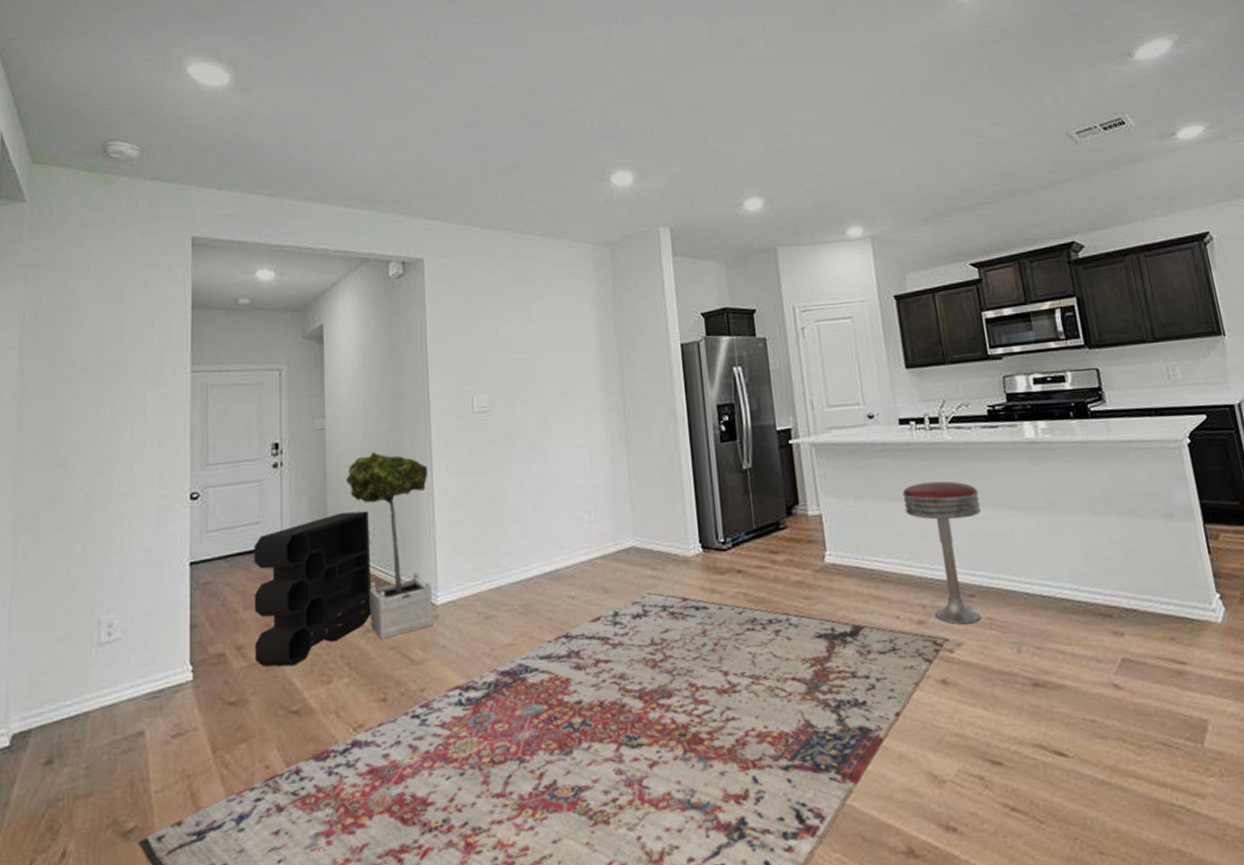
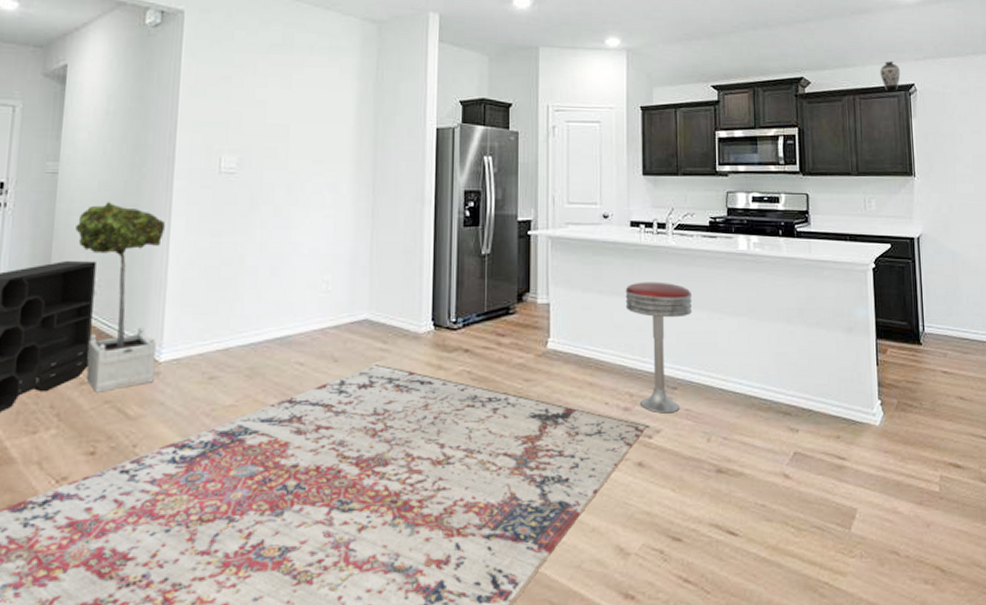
decorative vase: none [1164,210,1191,245] -> present [880,61,901,92]

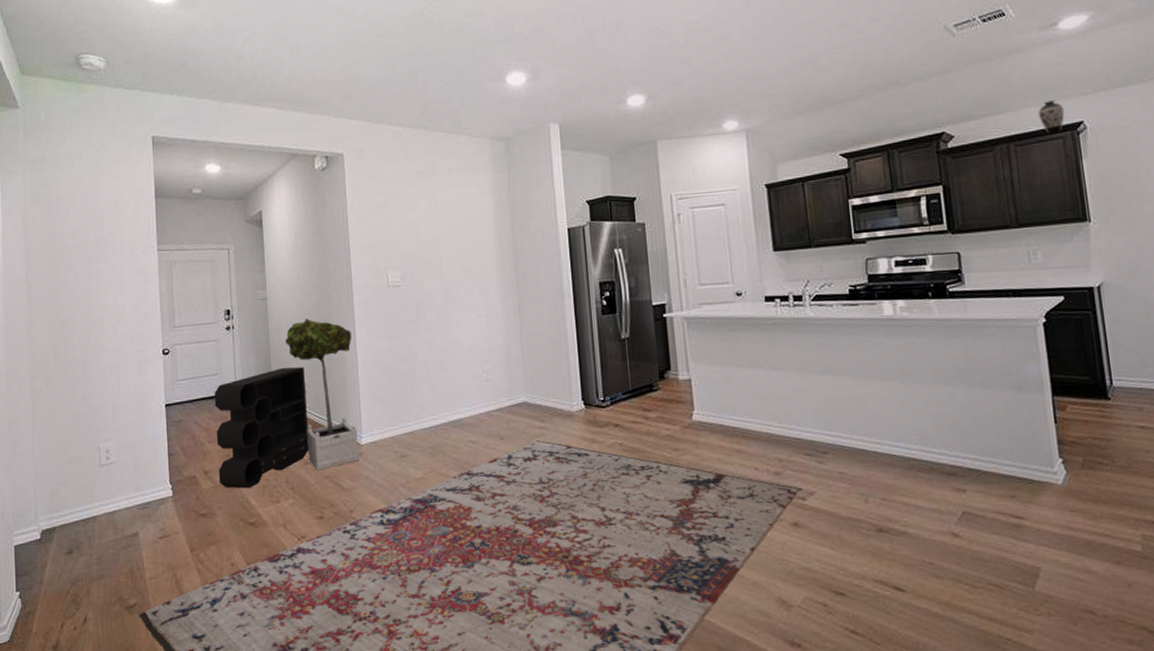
bar stool: present [625,282,693,414] -> none [765,352,839,477]

